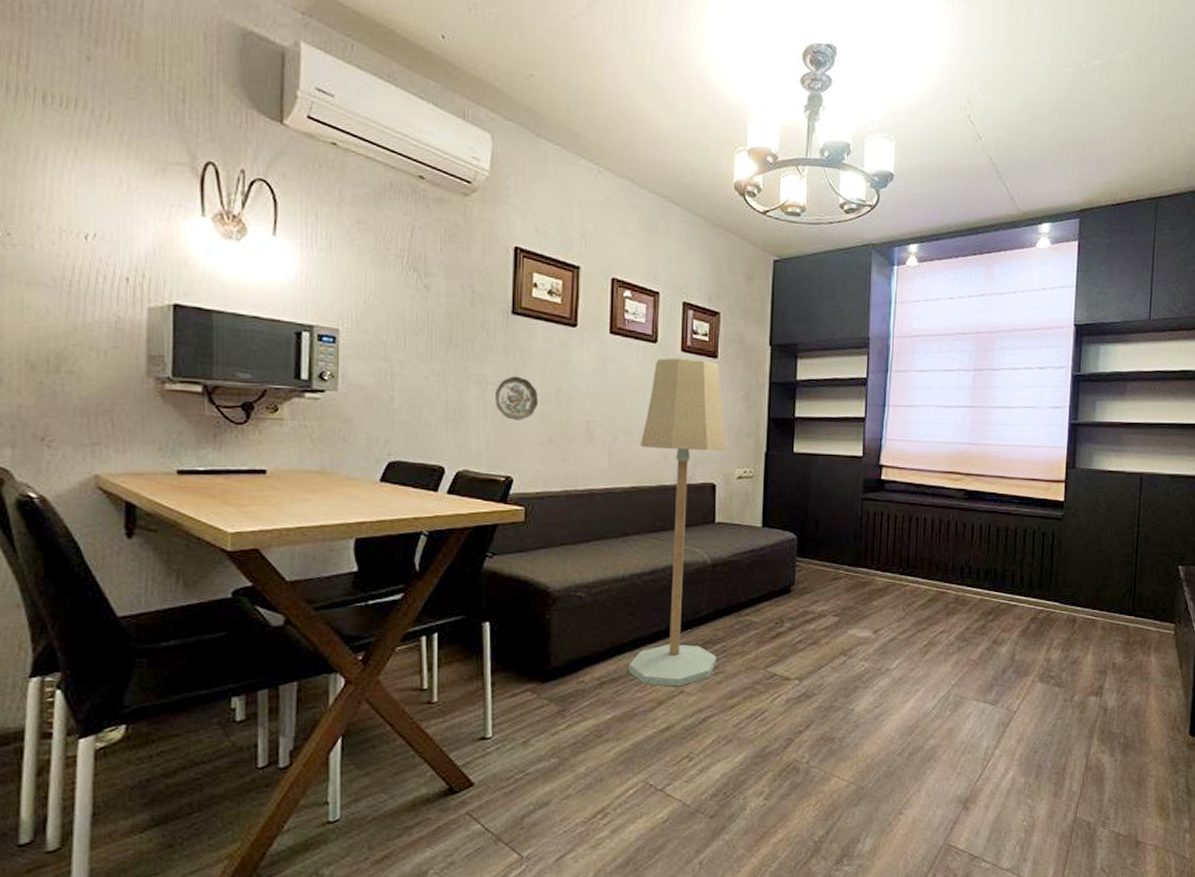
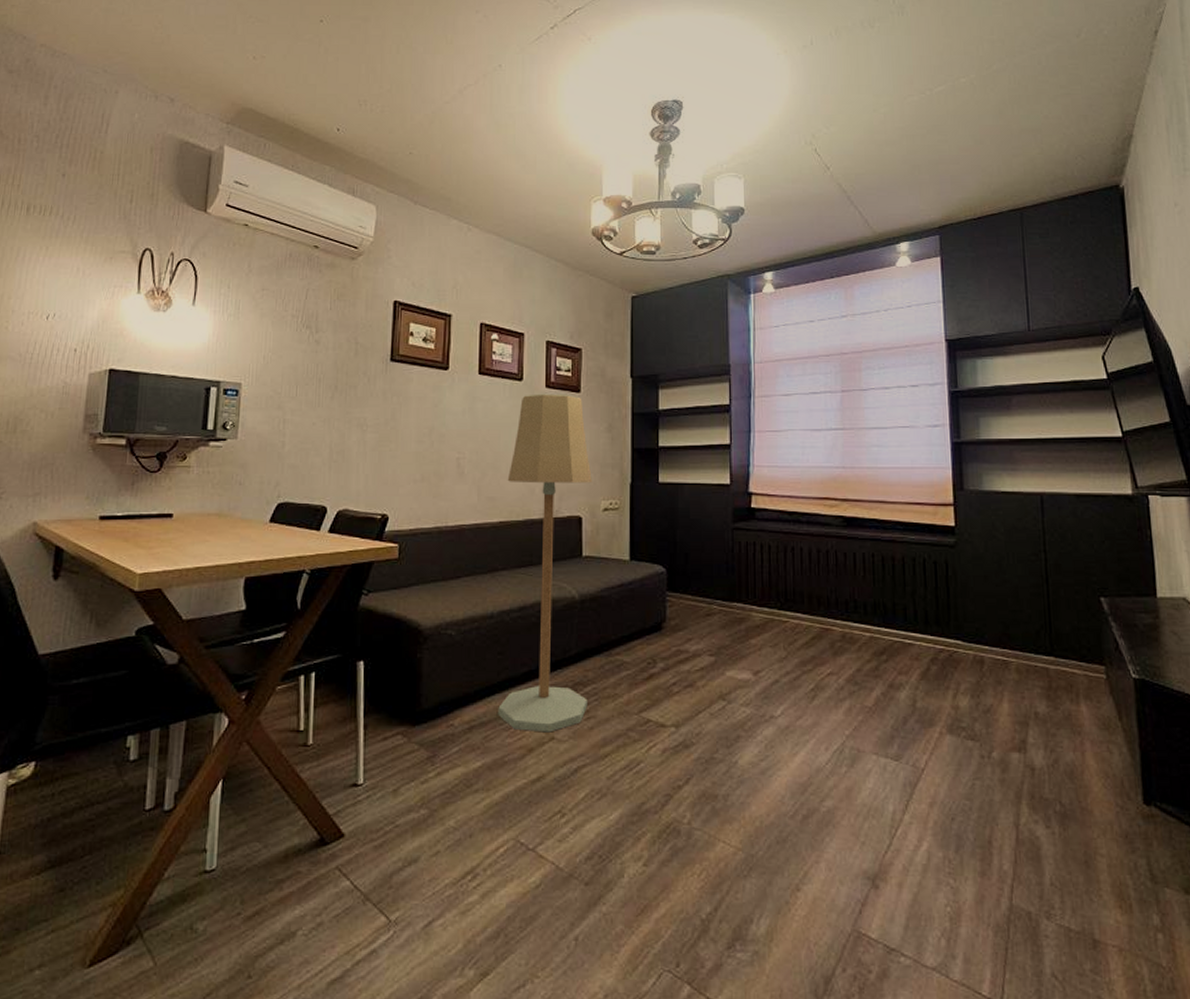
decorative plate: present [496,376,539,420] -> none [374,418,413,460]

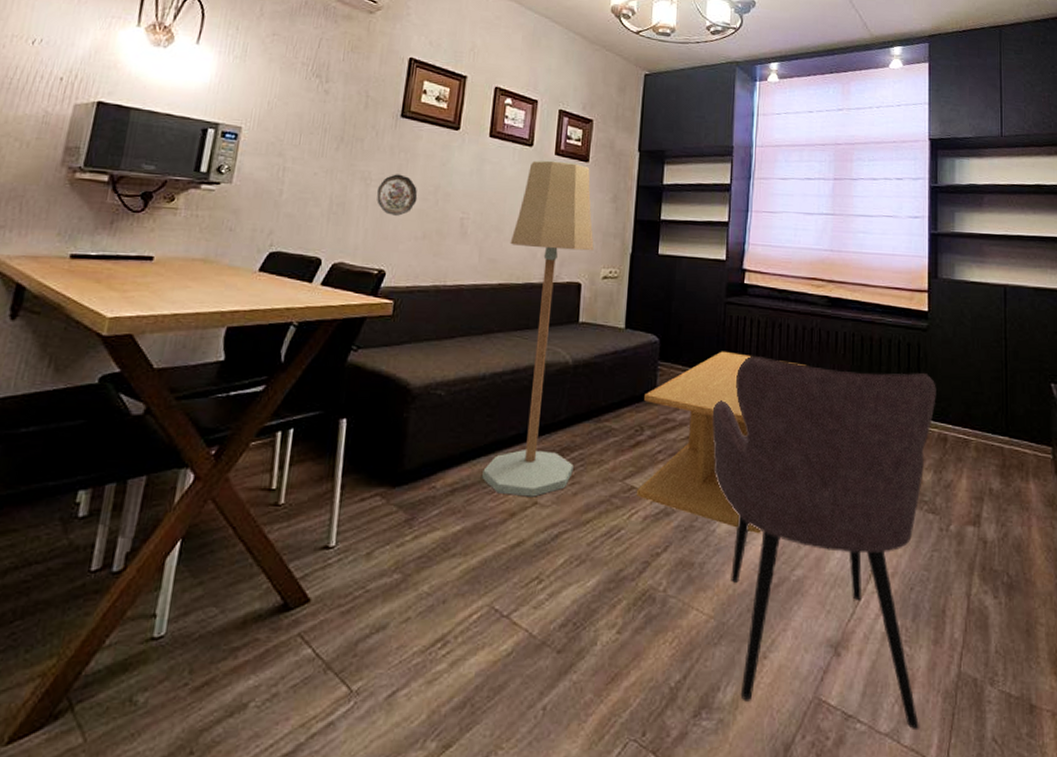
decorative plate: none [374,418,413,460] -> present [377,174,418,216]
coffee table: none [654,579,824,765] -> present [637,351,807,534]
armchair: none [726,583,969,965] -> present [712,356,936,731]

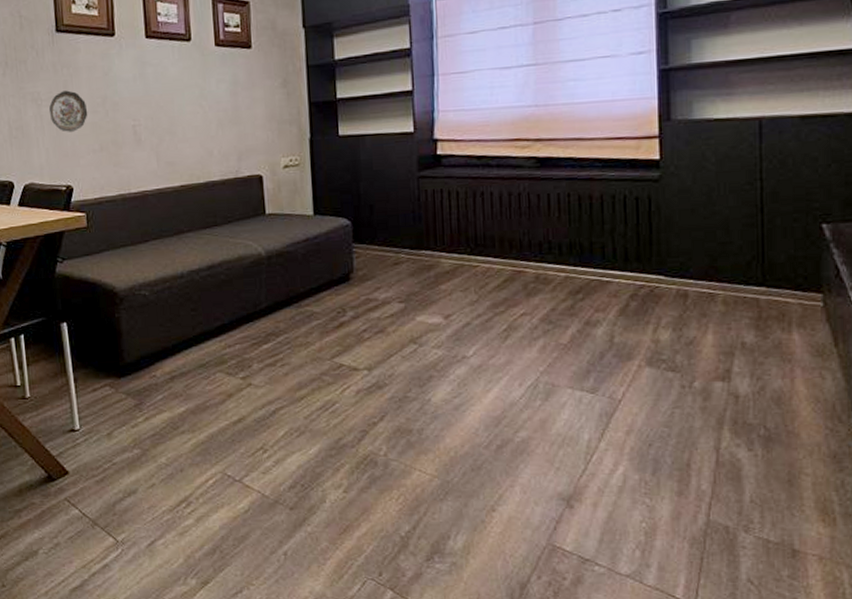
floor lamp: present [482,160,594,497] -> none [184,52,281,380]
coffee table: present [637,351,807,534] -> none [342,227,516,401]
armchair: present [712,356,936,731] -> none [415,228,673,573]

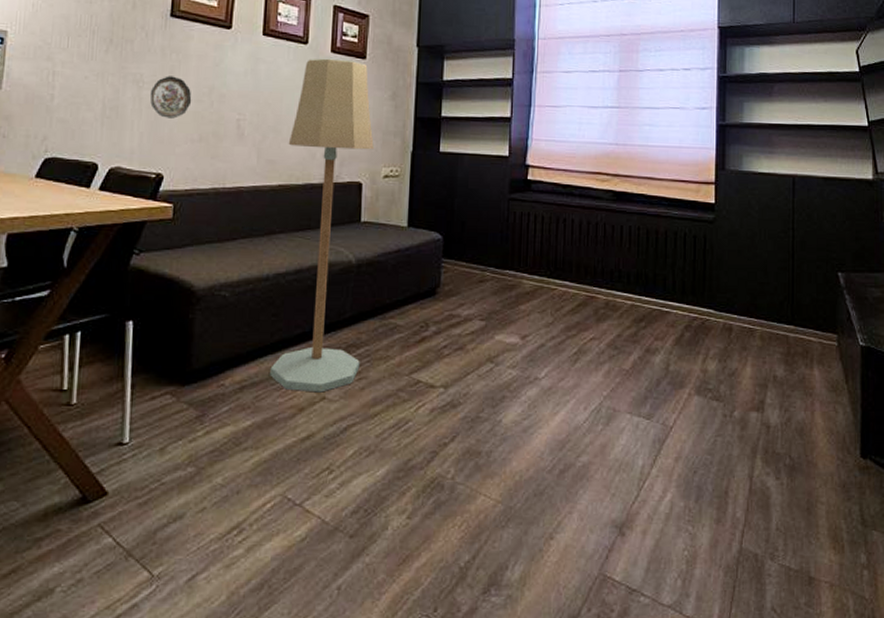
floor lamp: none [184,52,281,380] -> present [270,58,374,393]

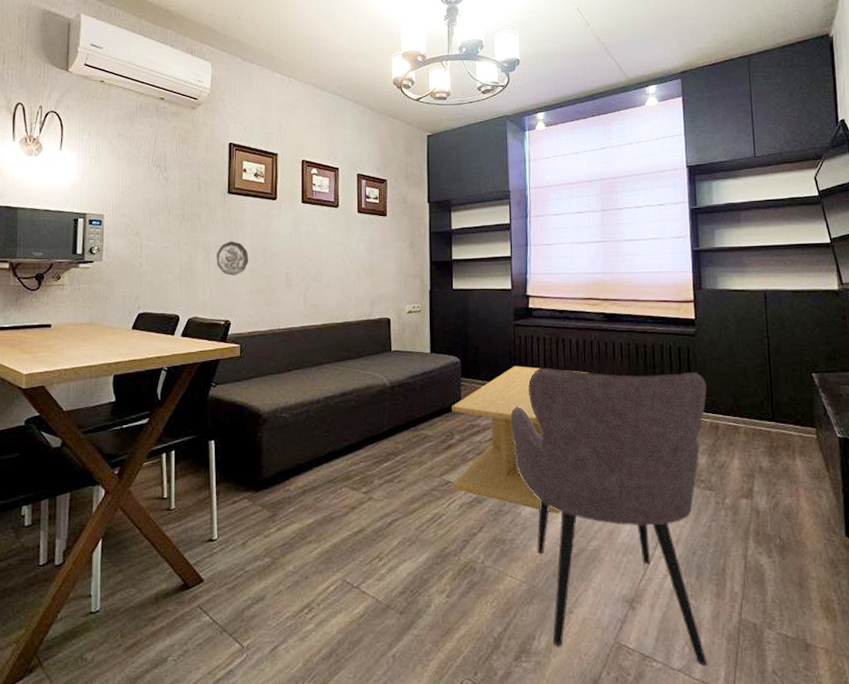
floor lamp: present [270,58,374,393] -> none [326,218,399,494]
coffee table: none [423,247,591,424] -> present [452,366,589,514]
armchair: none [497,252,722,602] -> present [510,368,708,667]

